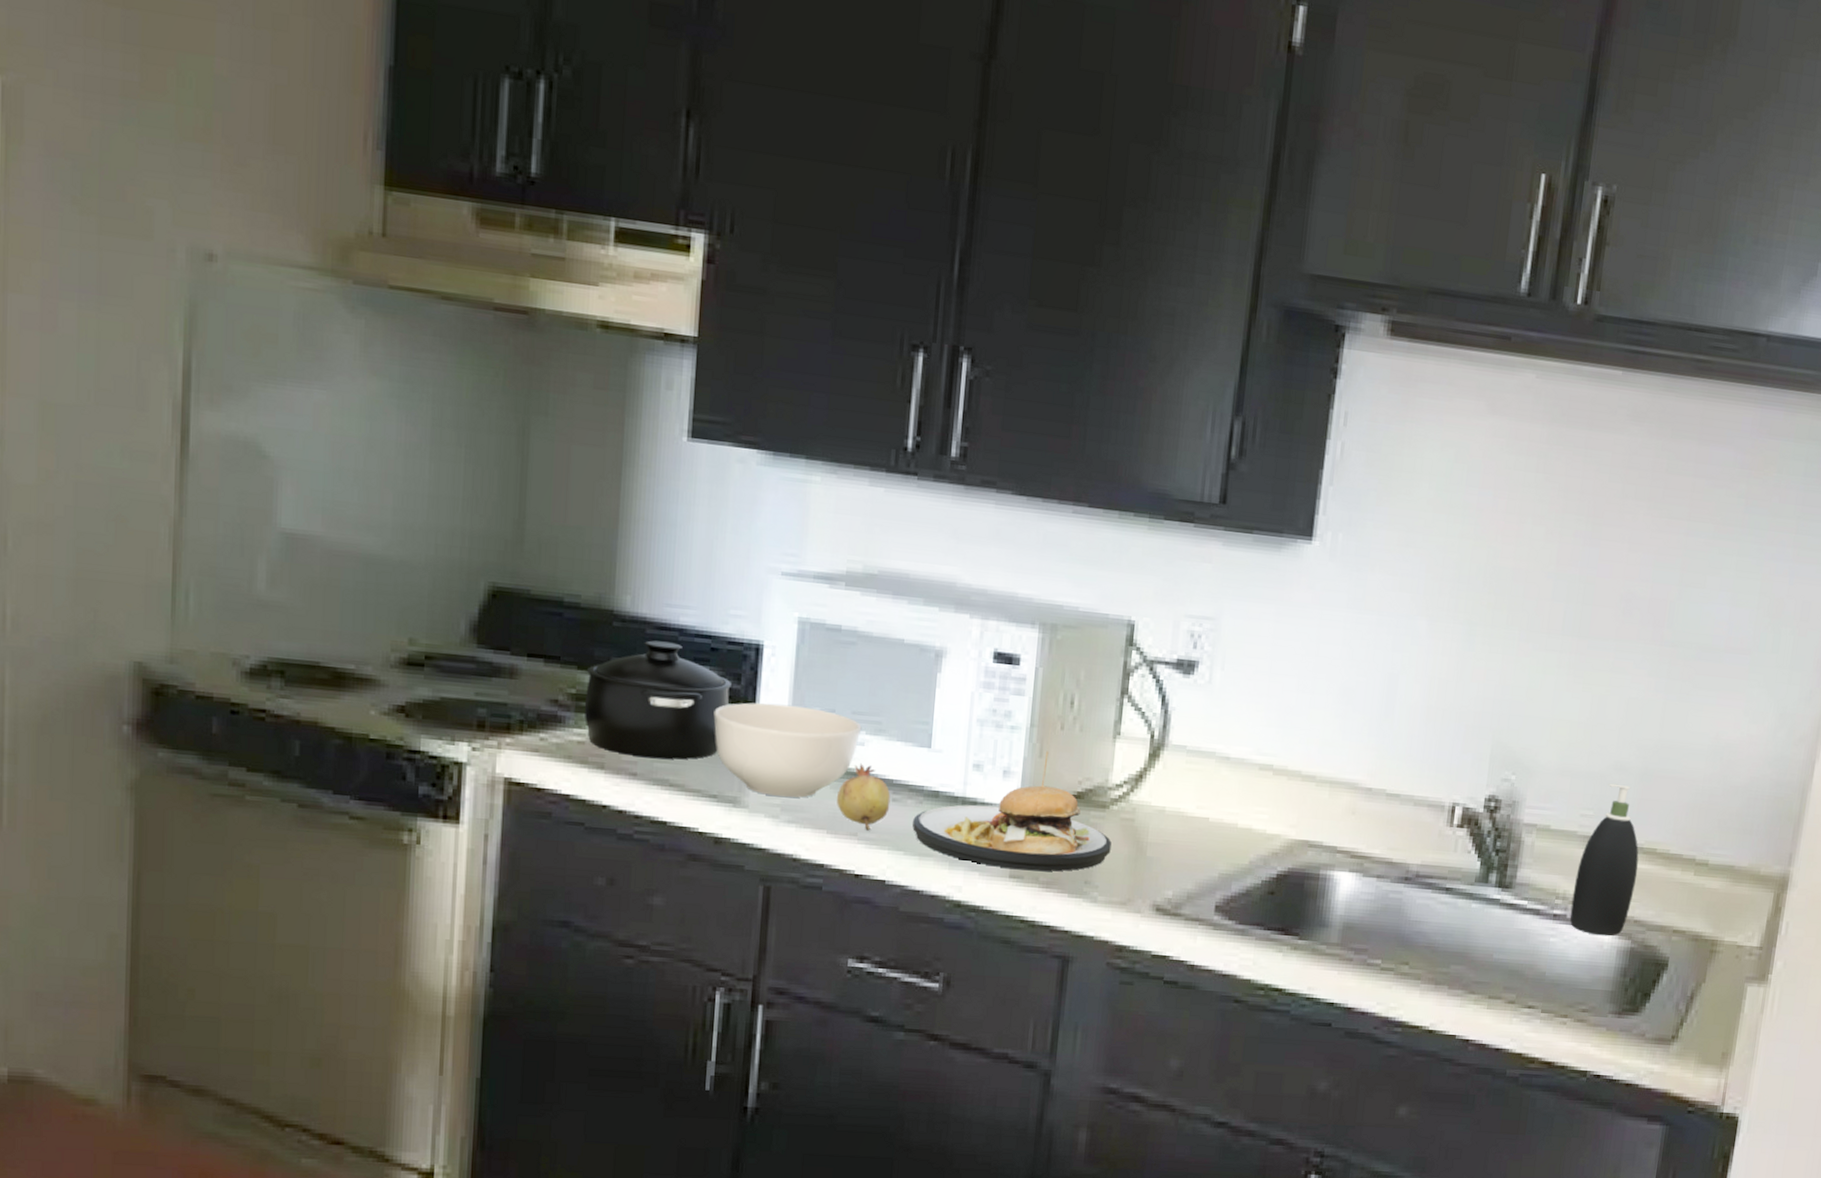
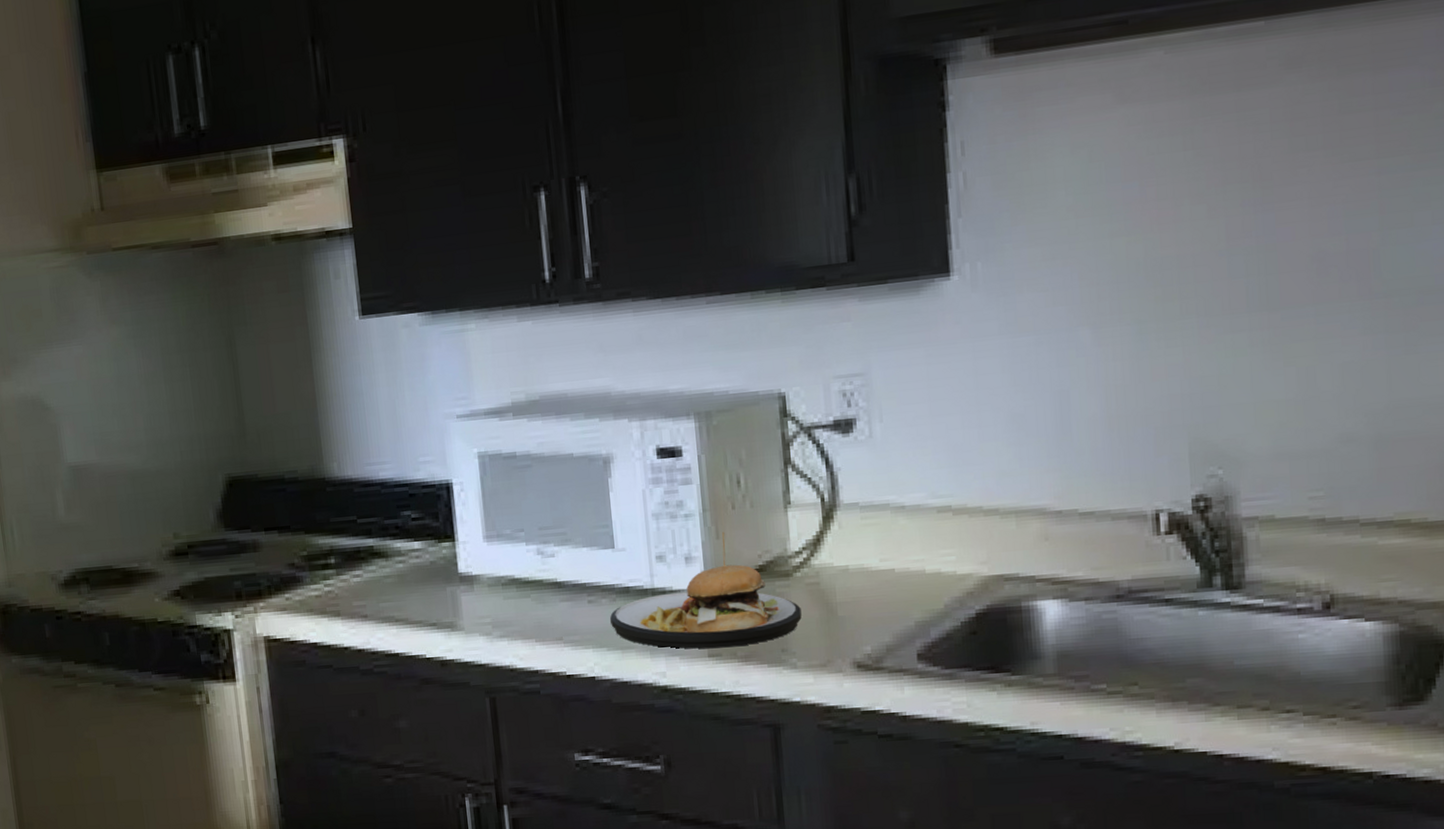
saucepan: present [584,640,733,760] -> none [313,496,433,601]
bowl: present [714,702,862,798] -> none [421,531,550,616]
fruit: present [836,763,891,831] -> none [538,573,587,634]
soap dispenser: present [1570,783,1639,936] -> none [1316,457,1392,624]

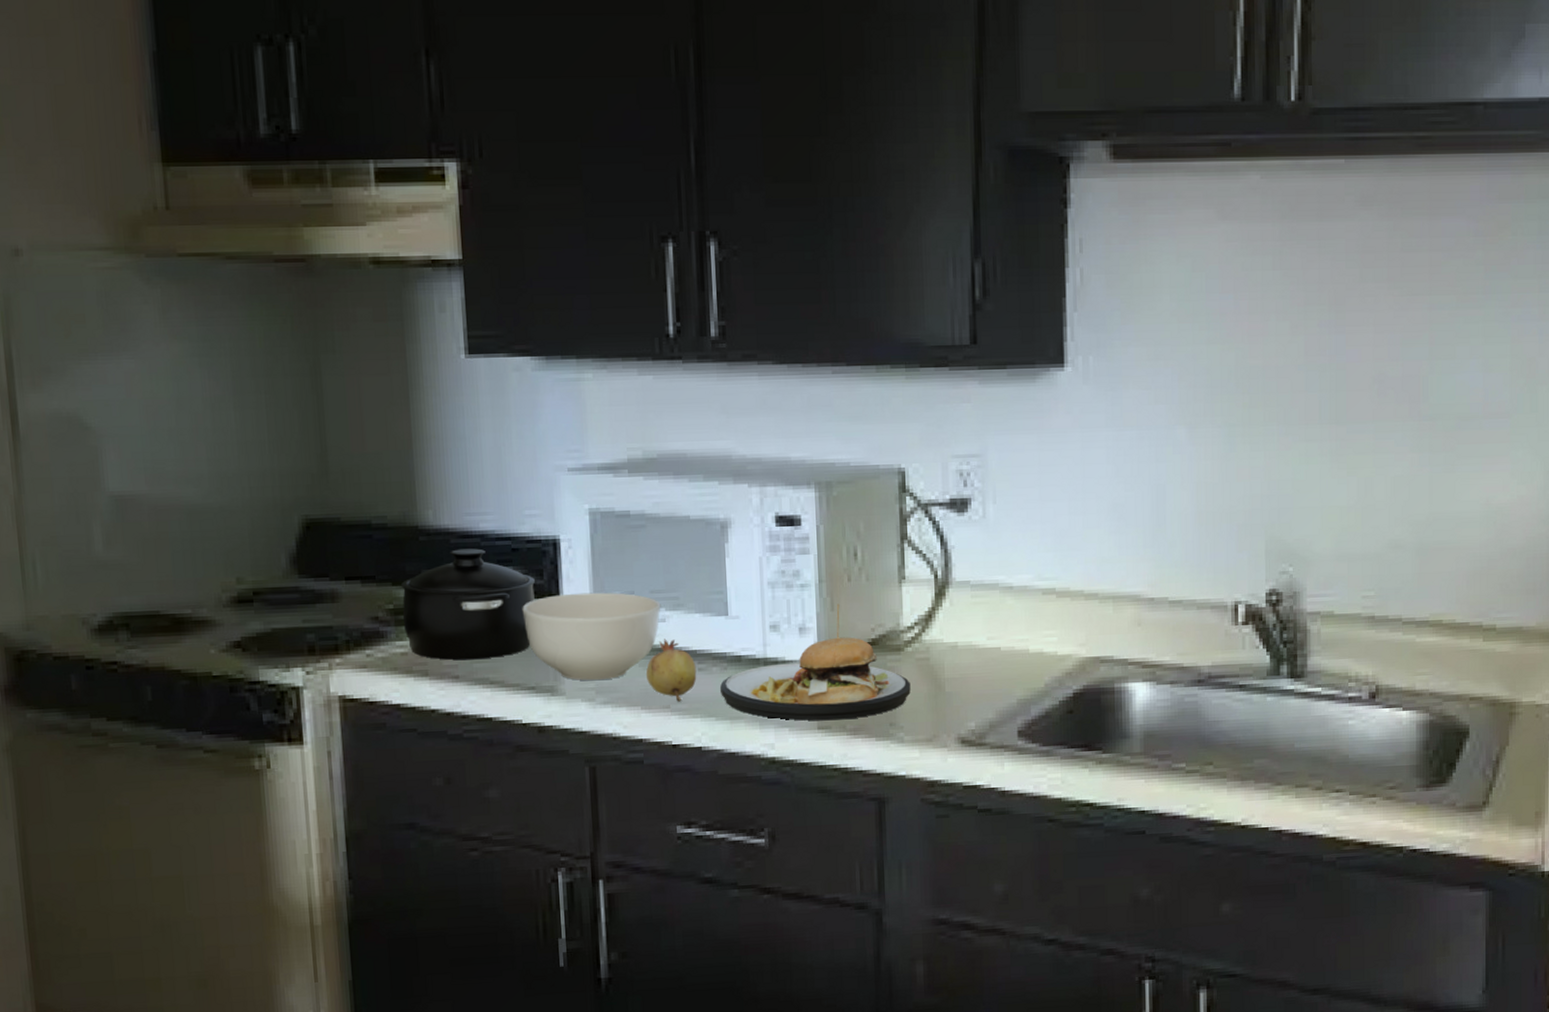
saucepan: none [313,496,433,601] -> present [401,548,536,660]
bowl: none [421,531,550,616] -> present [522,592,661,681]
fruit: none [538,573,587,634] -> present [645,639,697,702]

